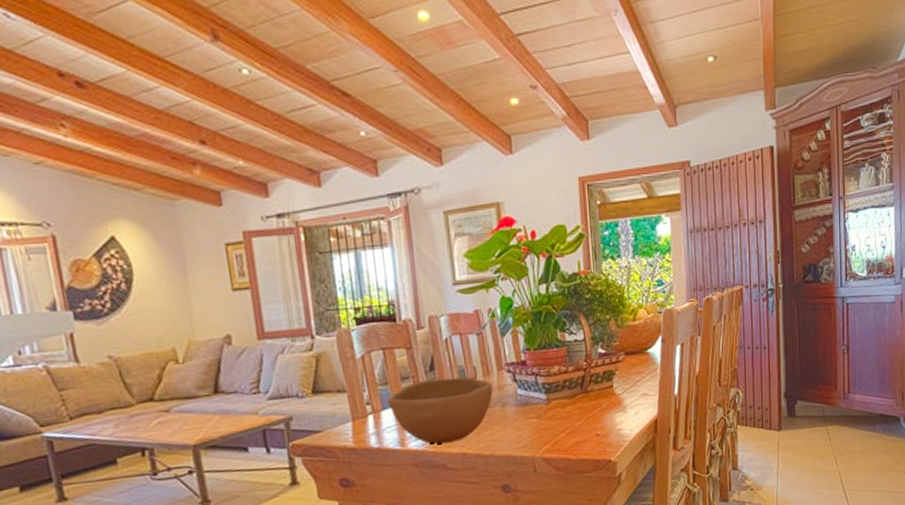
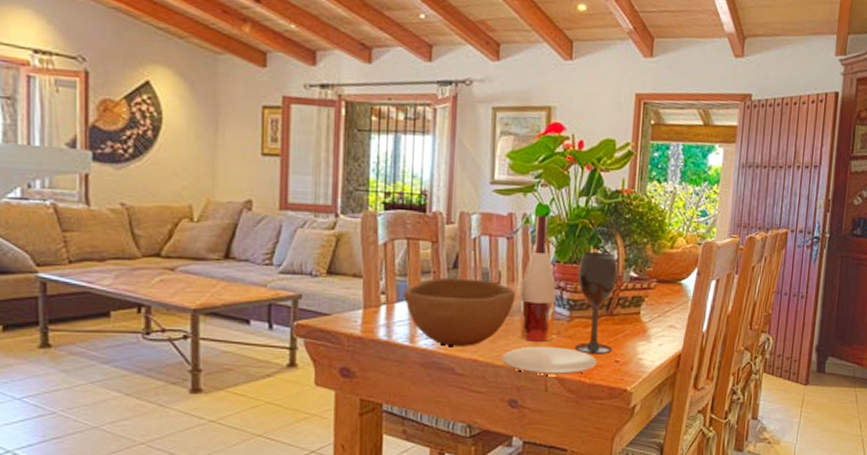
plate: none [489,429,580,458] -> present [501,346,598,375]
wine bottle: none [497,307,535,429] -> present [519,215,556,342]
wine glass: none [548,333,592,432] -> present [574,252,618,354]

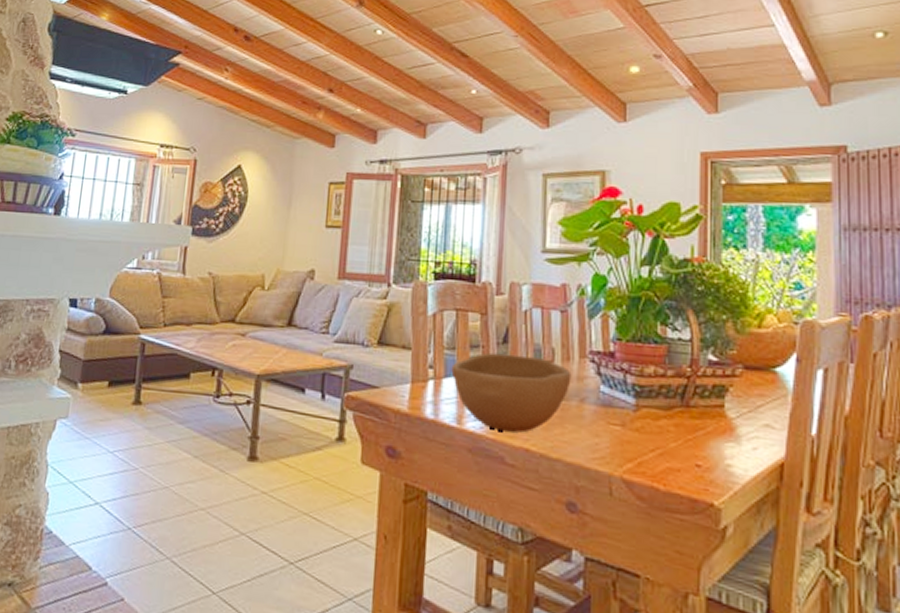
plate: present [501,346,598,375] -> none [557,438,673,478]
wine bottle: present [519,215,556,342] -> none [576,286,618,434]
wine glass: present [574,252,618,354] -> none [643,329,693,455]

